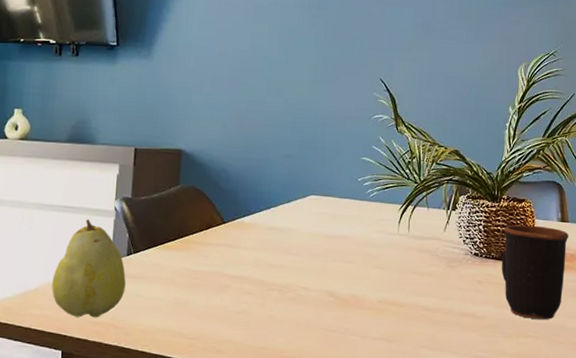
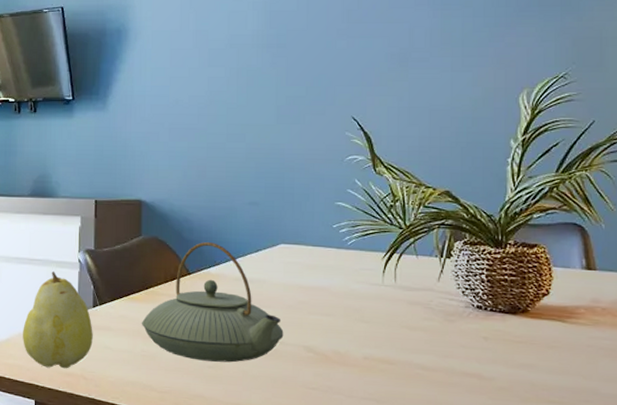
teapot: none [174,192,309,308] -> present [141,242,284,363]
mug: present [501,224,569,320] -> none [511,273,599,383]

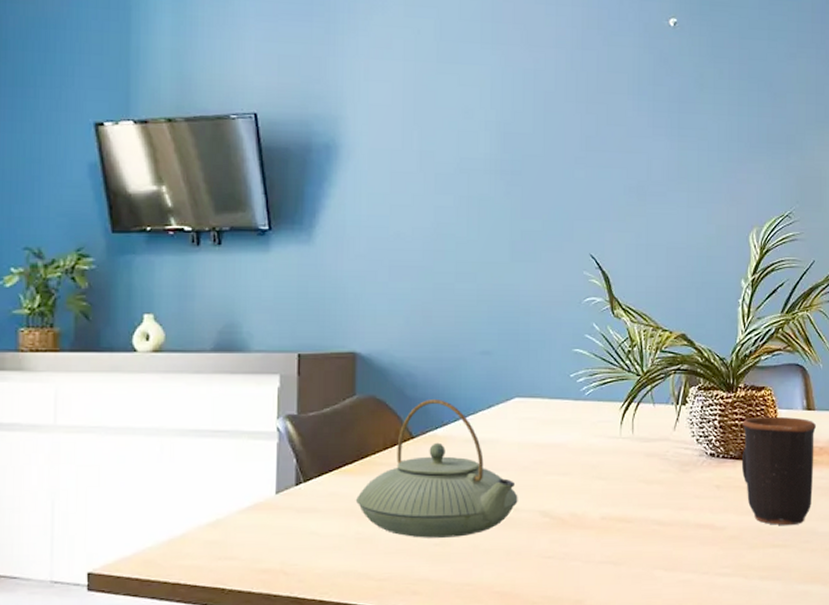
fruit: present [23,270,93,369] -> none [204,443,296,565]
mug: none [511,273,599,383] -> present [741,416,817,525]

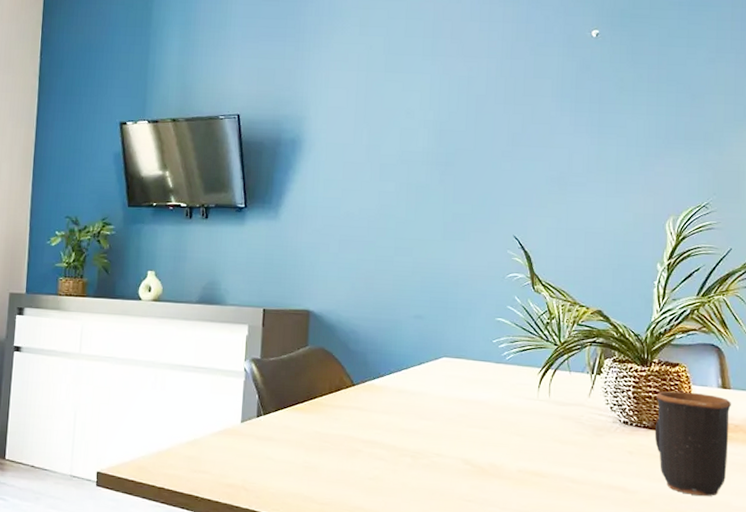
teapot: present [355,400,518,538] -> none [304,354,443,475]

